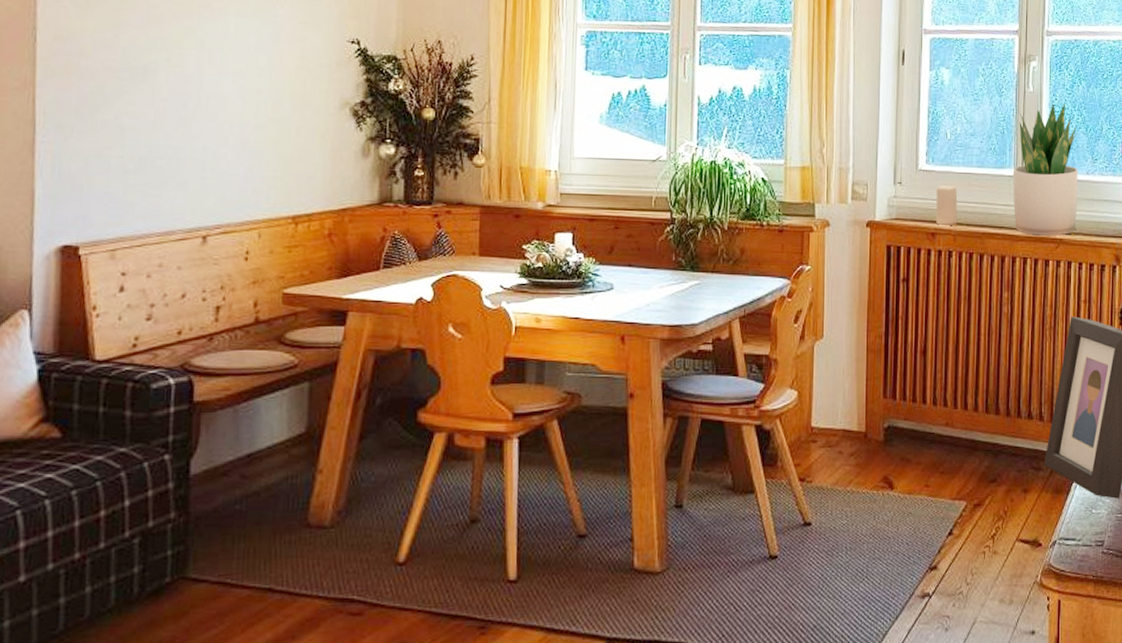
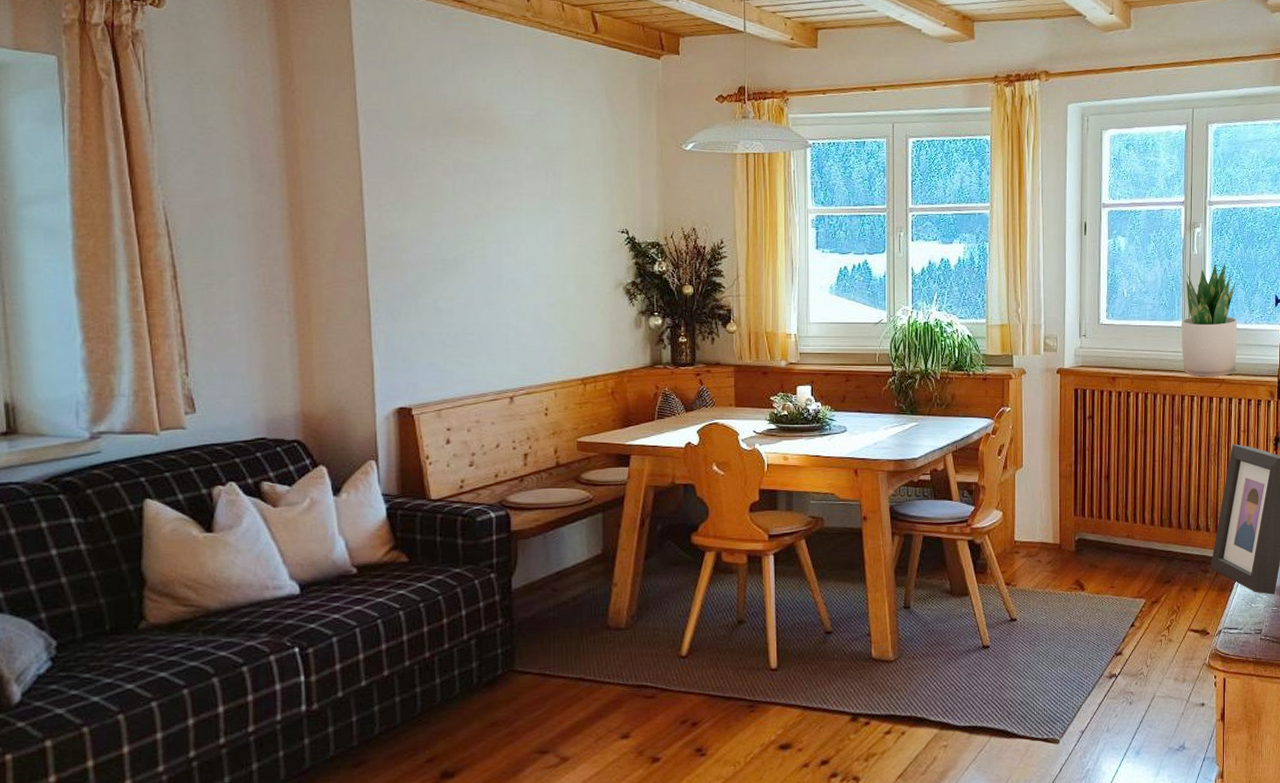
candle: present [935,185,958,226] -> none [1115,336,1134,371]

